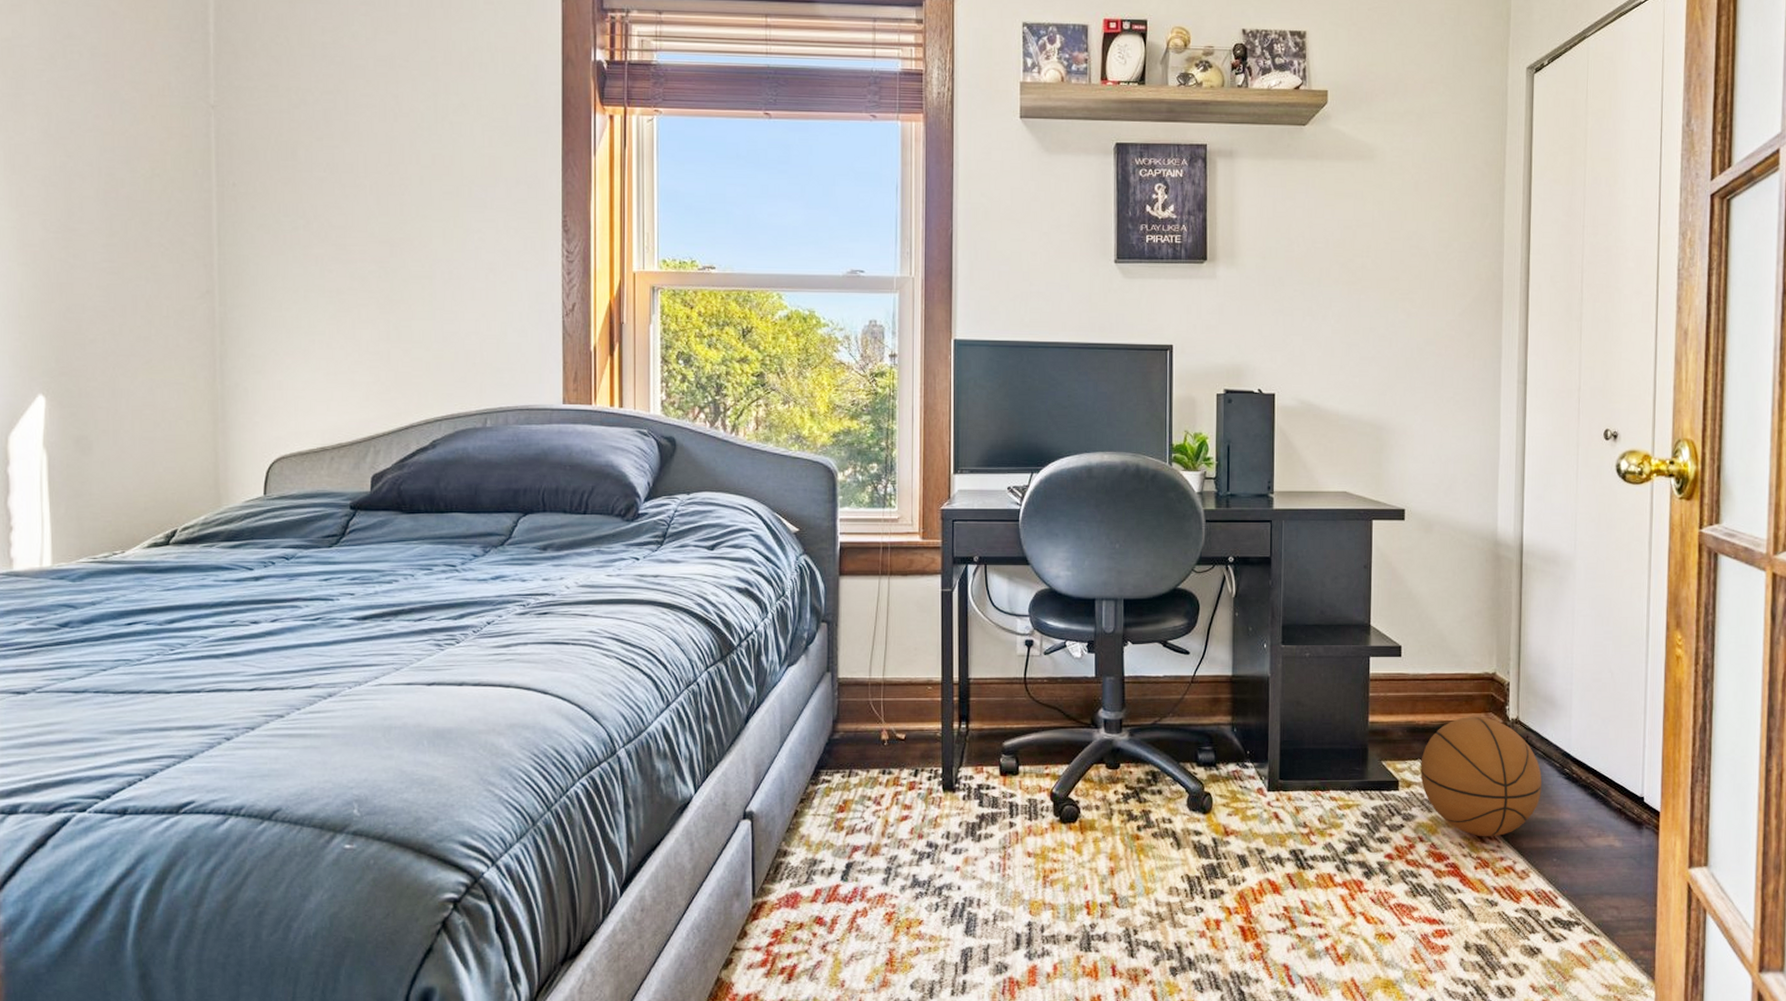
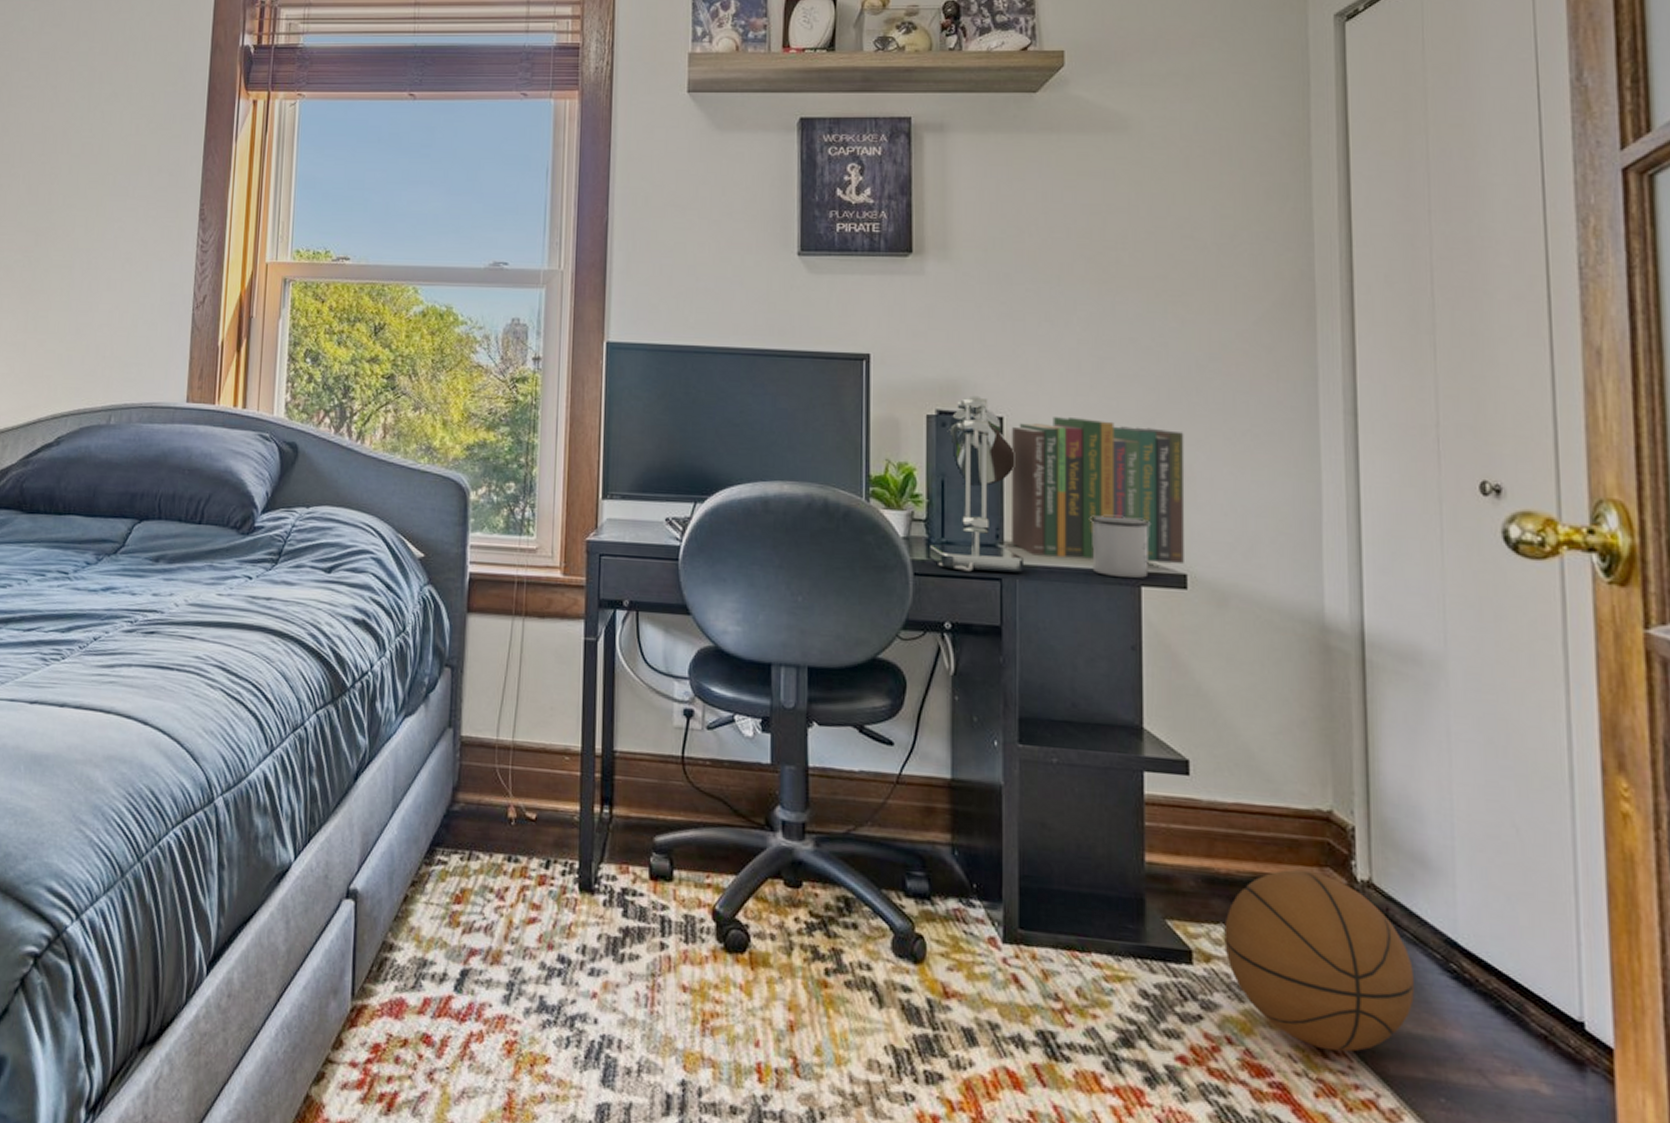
desk lamp: none [1218,377,1289,516] -> present [930,395,1025,573]
books: none [1280,392,1407,502] -> present [1012,417,1185,565]
mug: none [1337,468,1380,515] -> present [1090,515,1150,579]

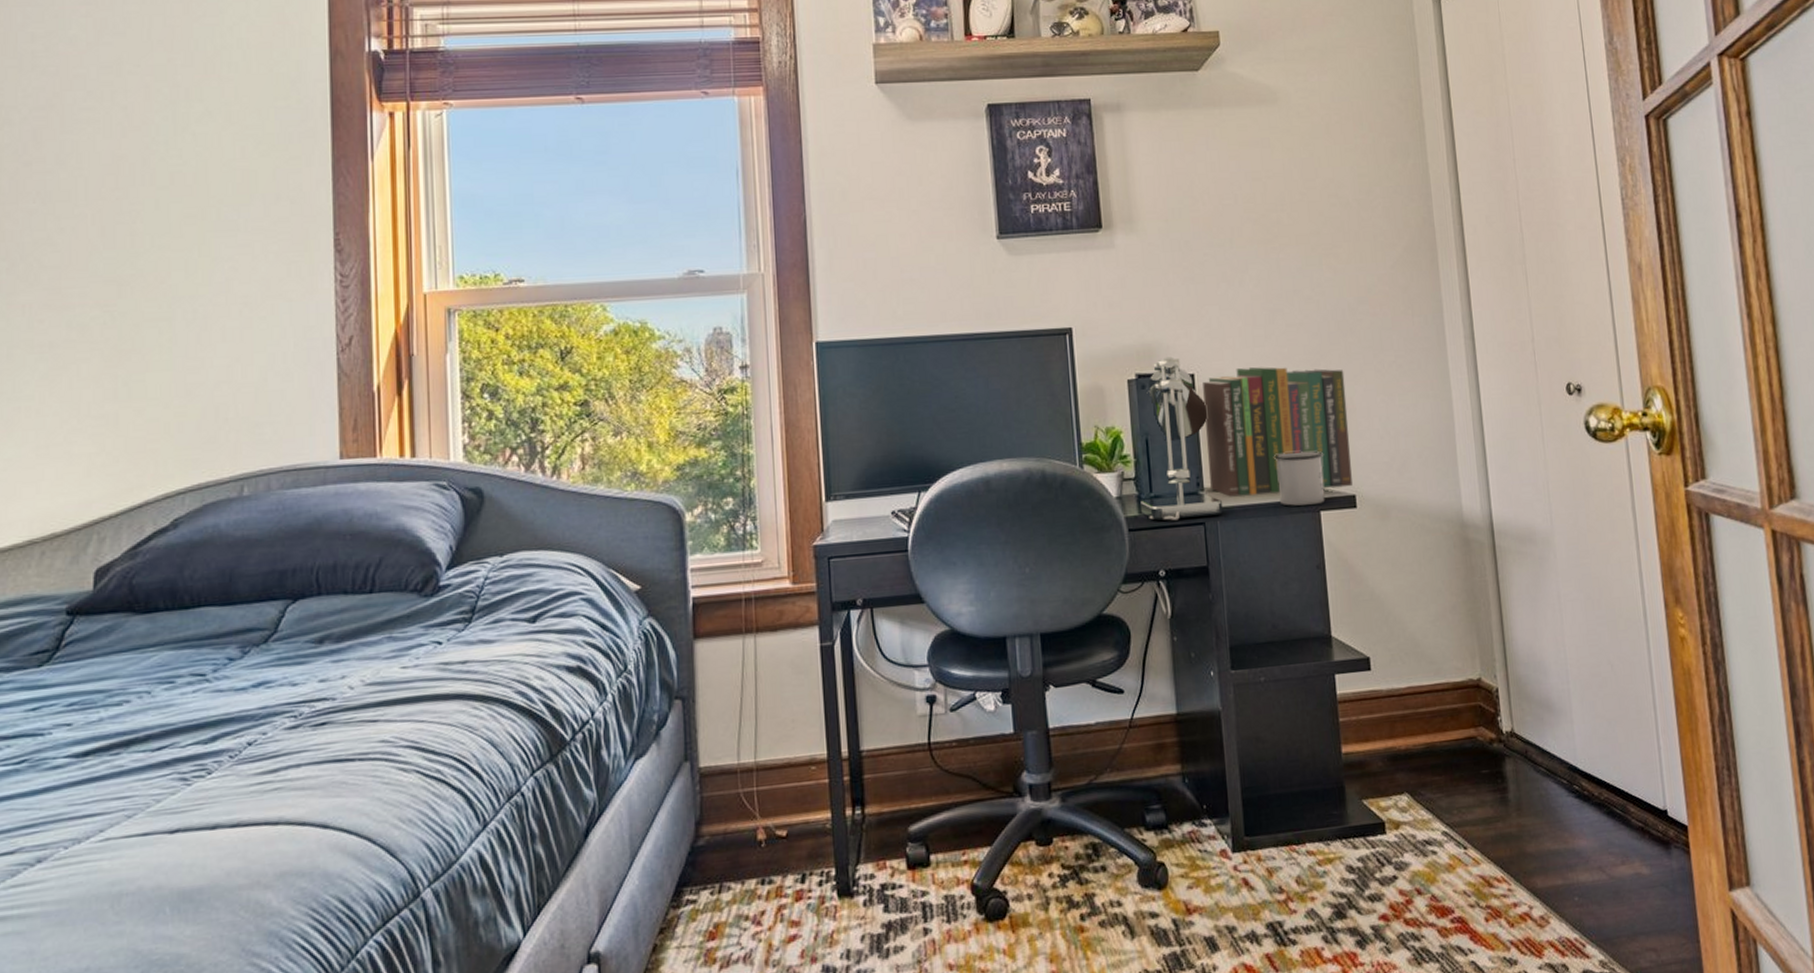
basketball: present [1224,869,1414,1052] -> none [1407,733,1551,881]

